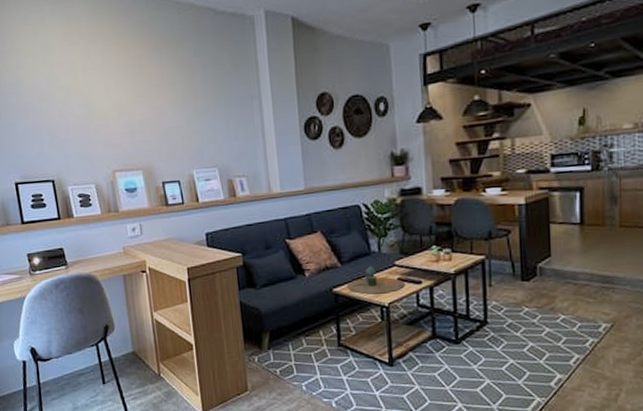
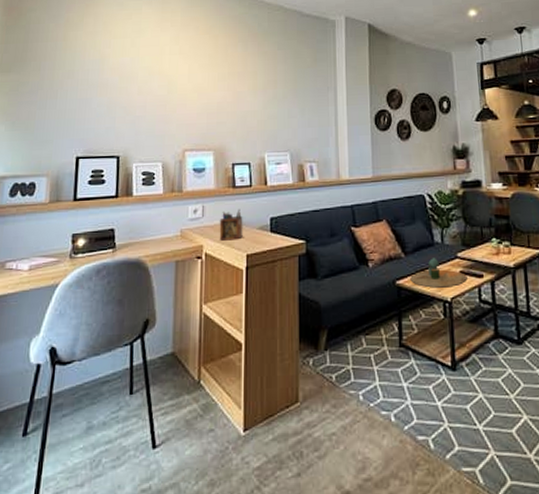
desk organizer: none [157,225,181,256] -> present [219,208,243,241]

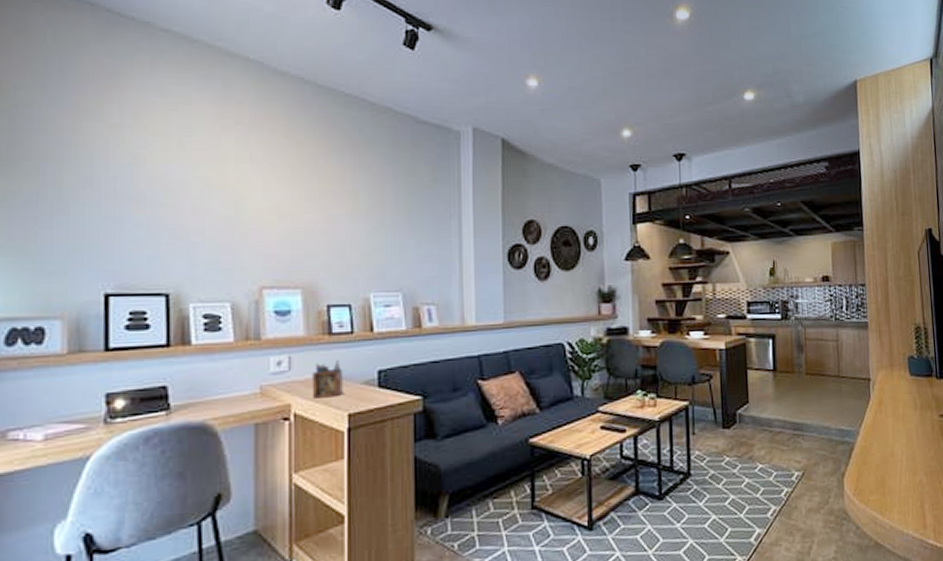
decorative tray: present [410,256,467,288] -> none [545,411,609,446]

